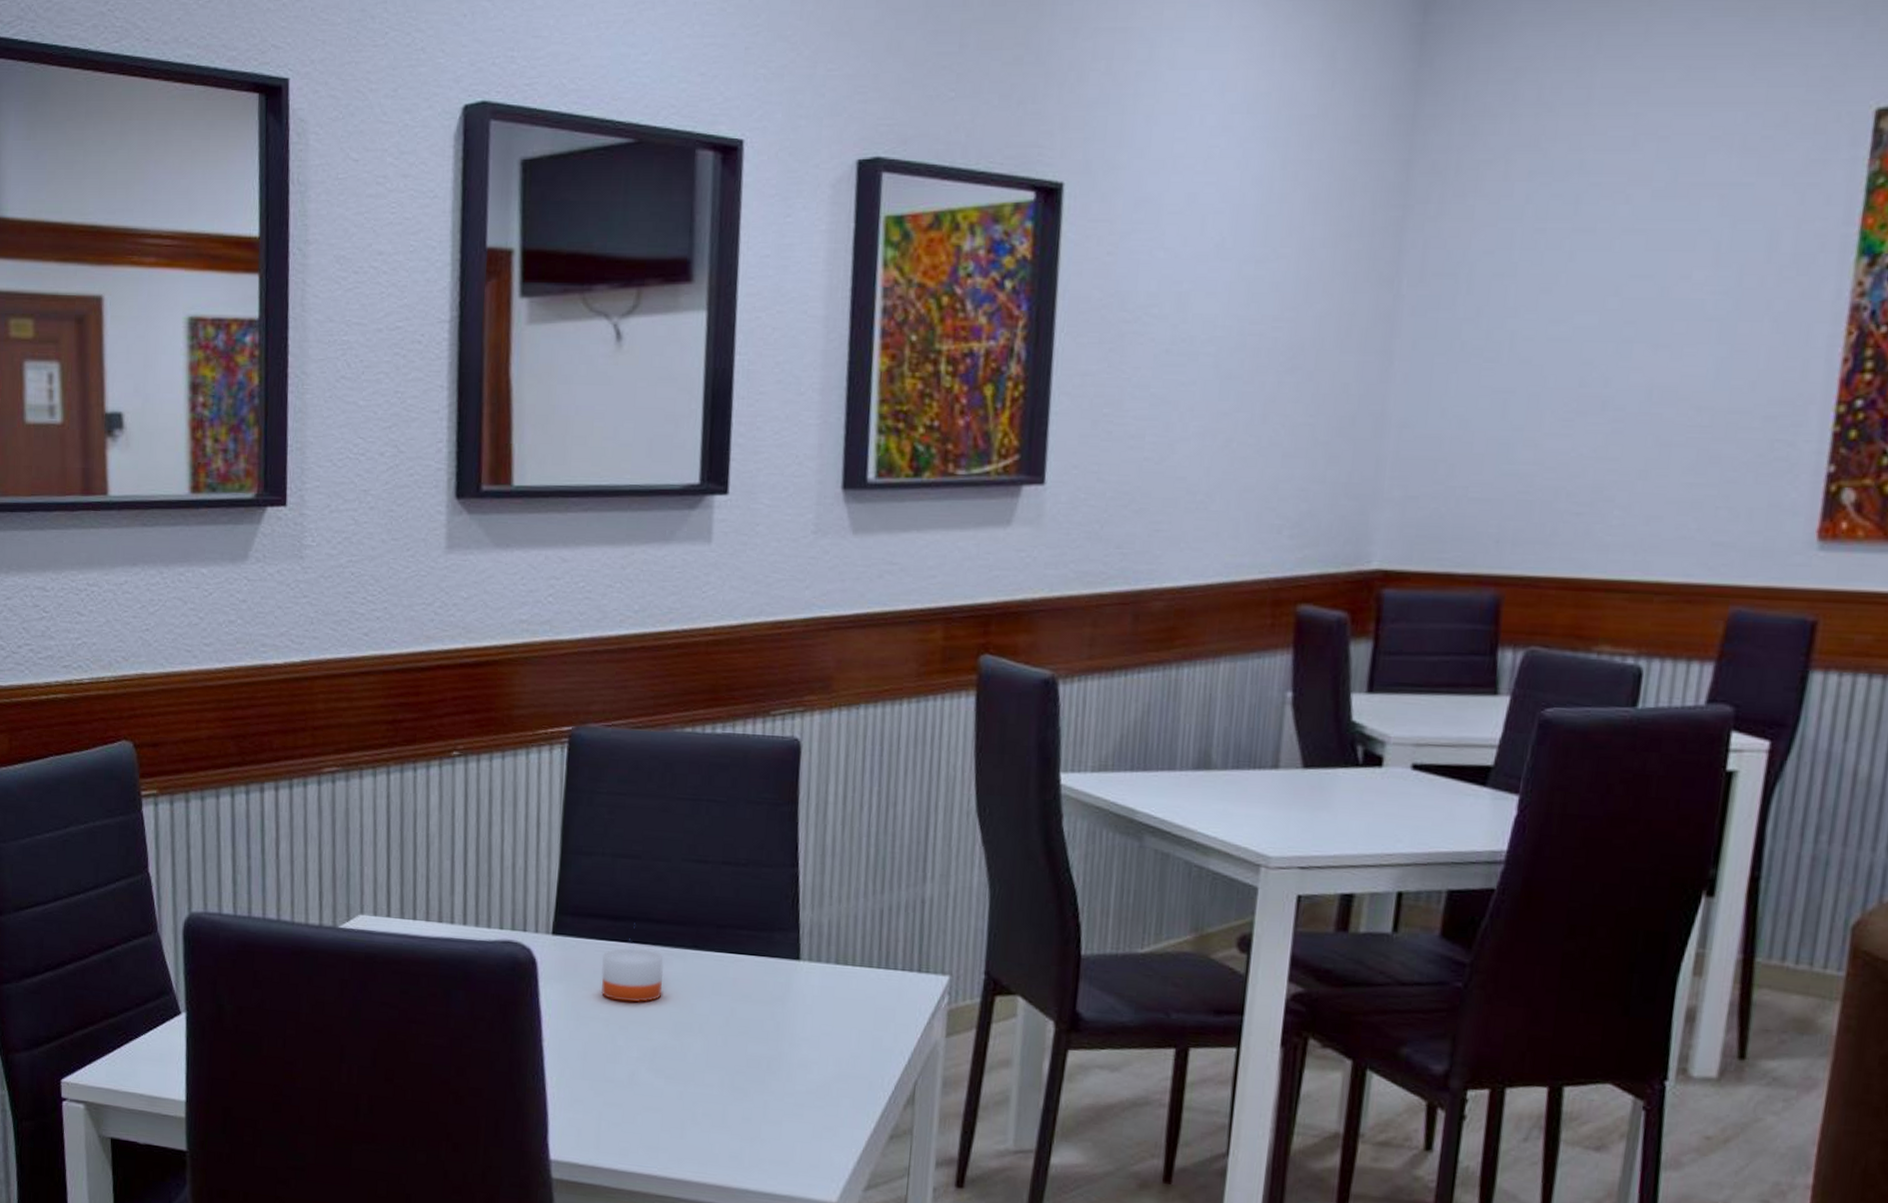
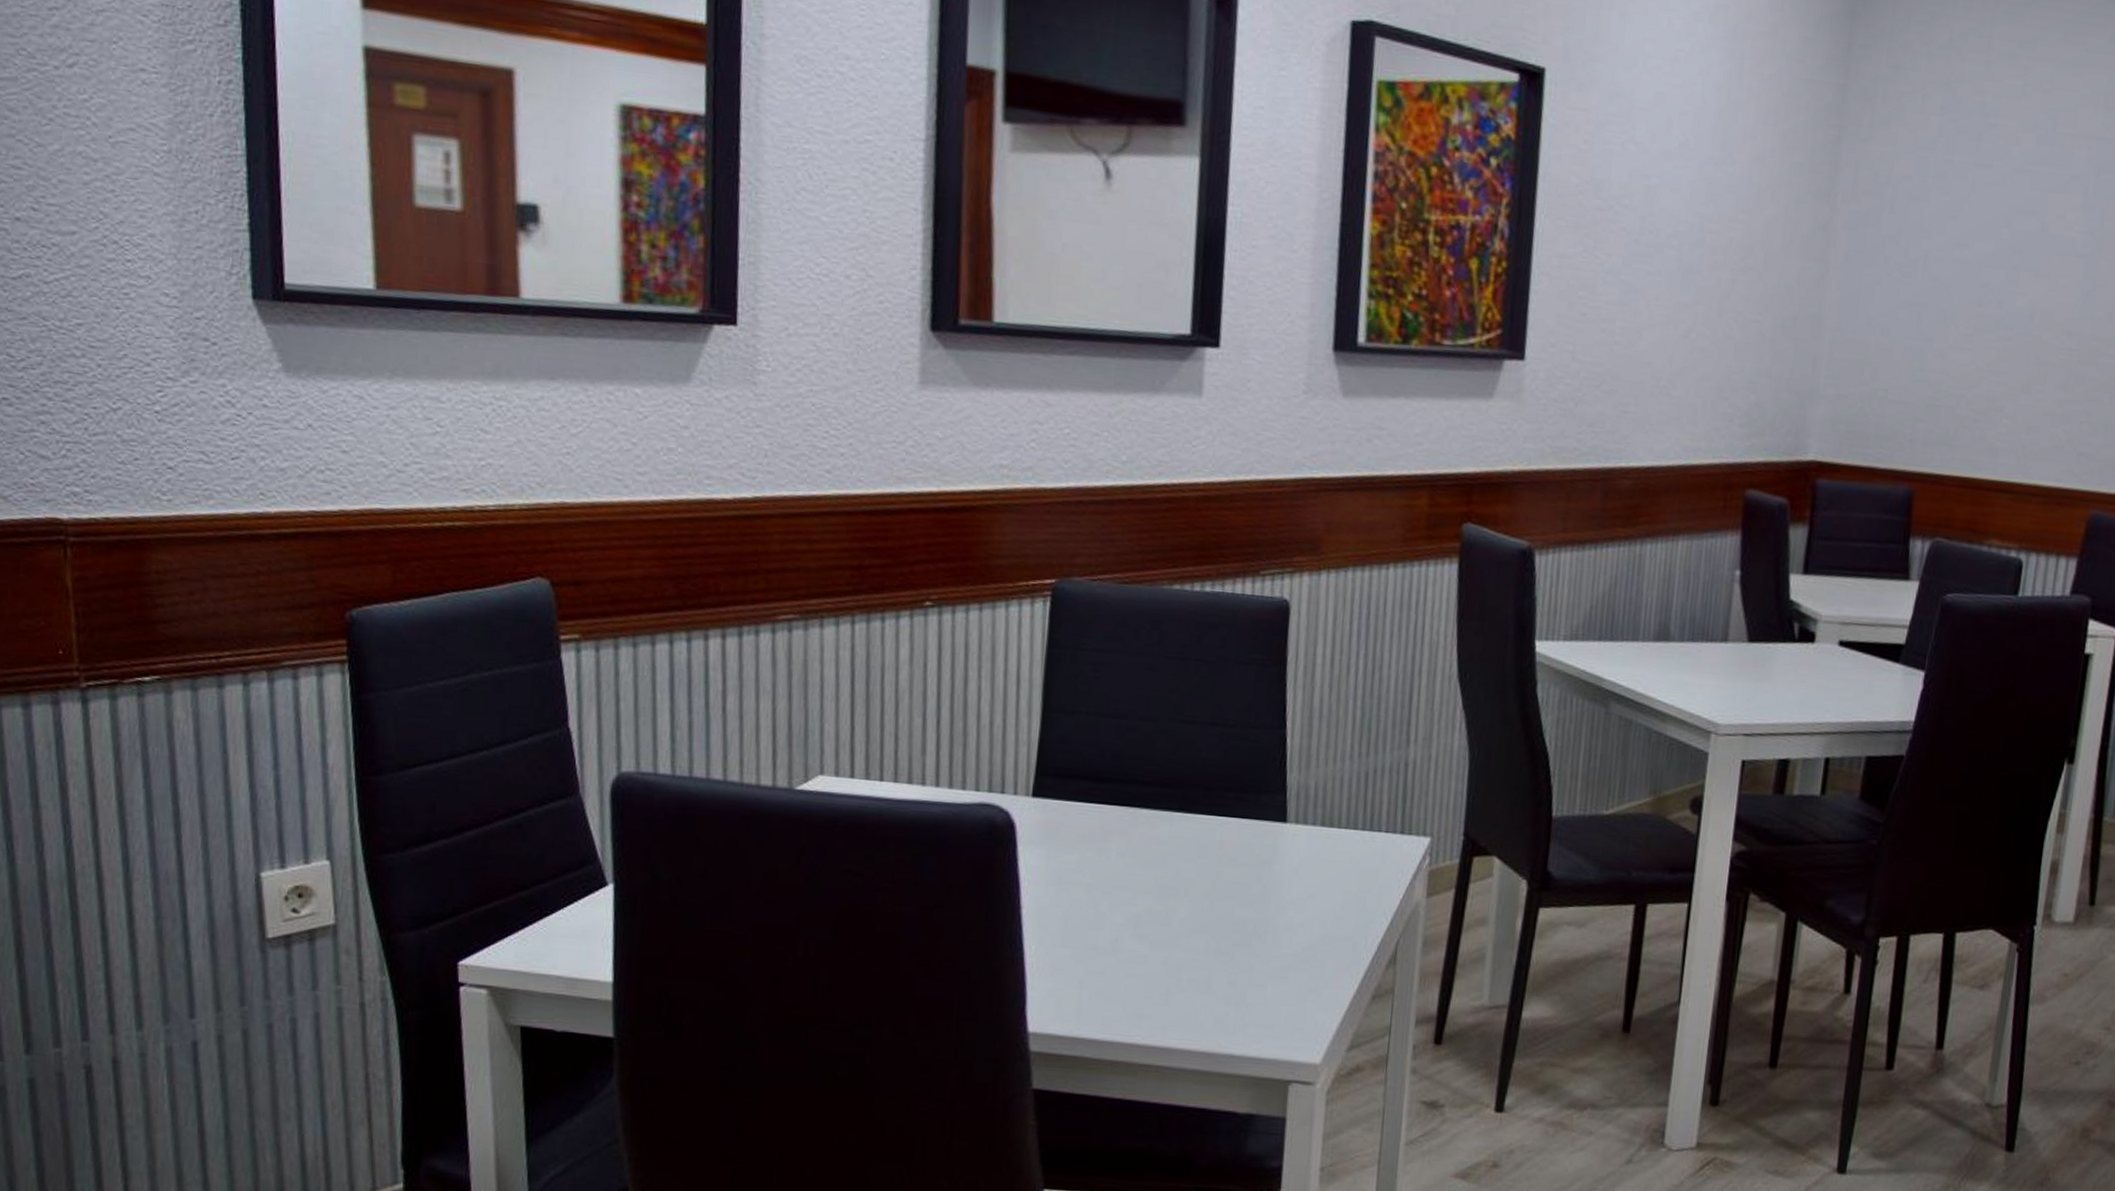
candle: present [601,943,664,1003] -> none [1084,806,1149,867]

